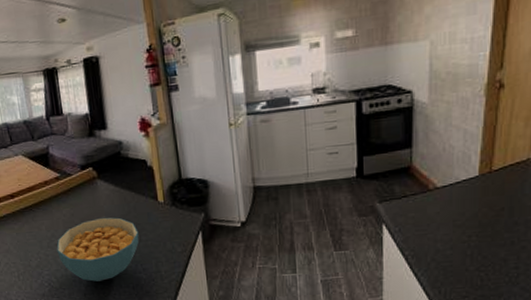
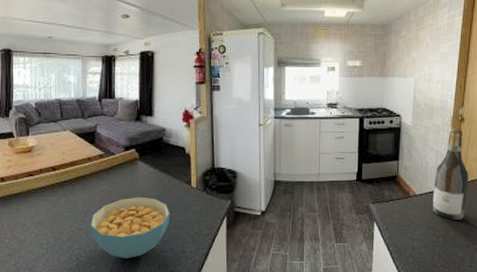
wine bottle: none [460,98,512,214] -> present [432,128,469,220]

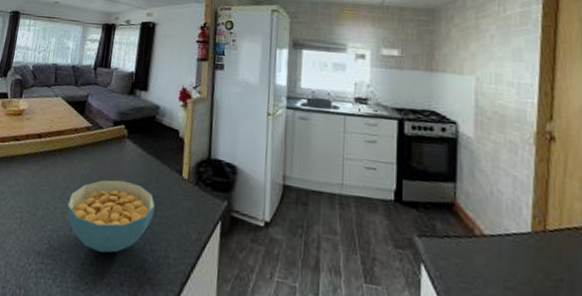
wine bottle: present [432,128,469,220] -> none [511,148,570,285]

